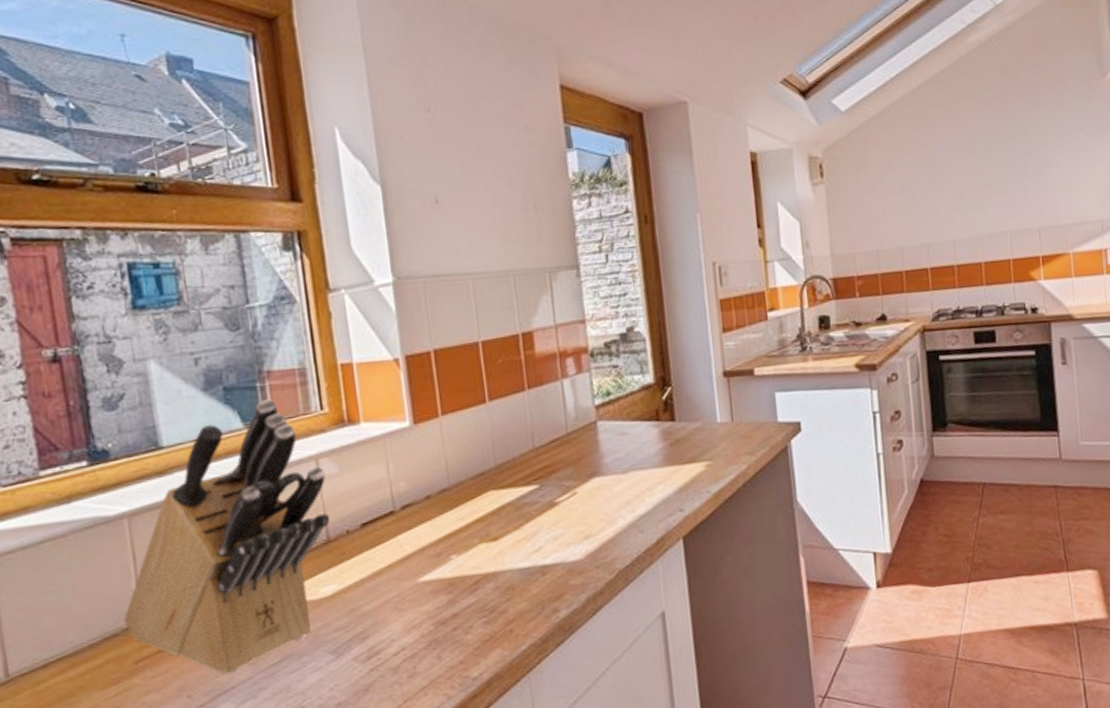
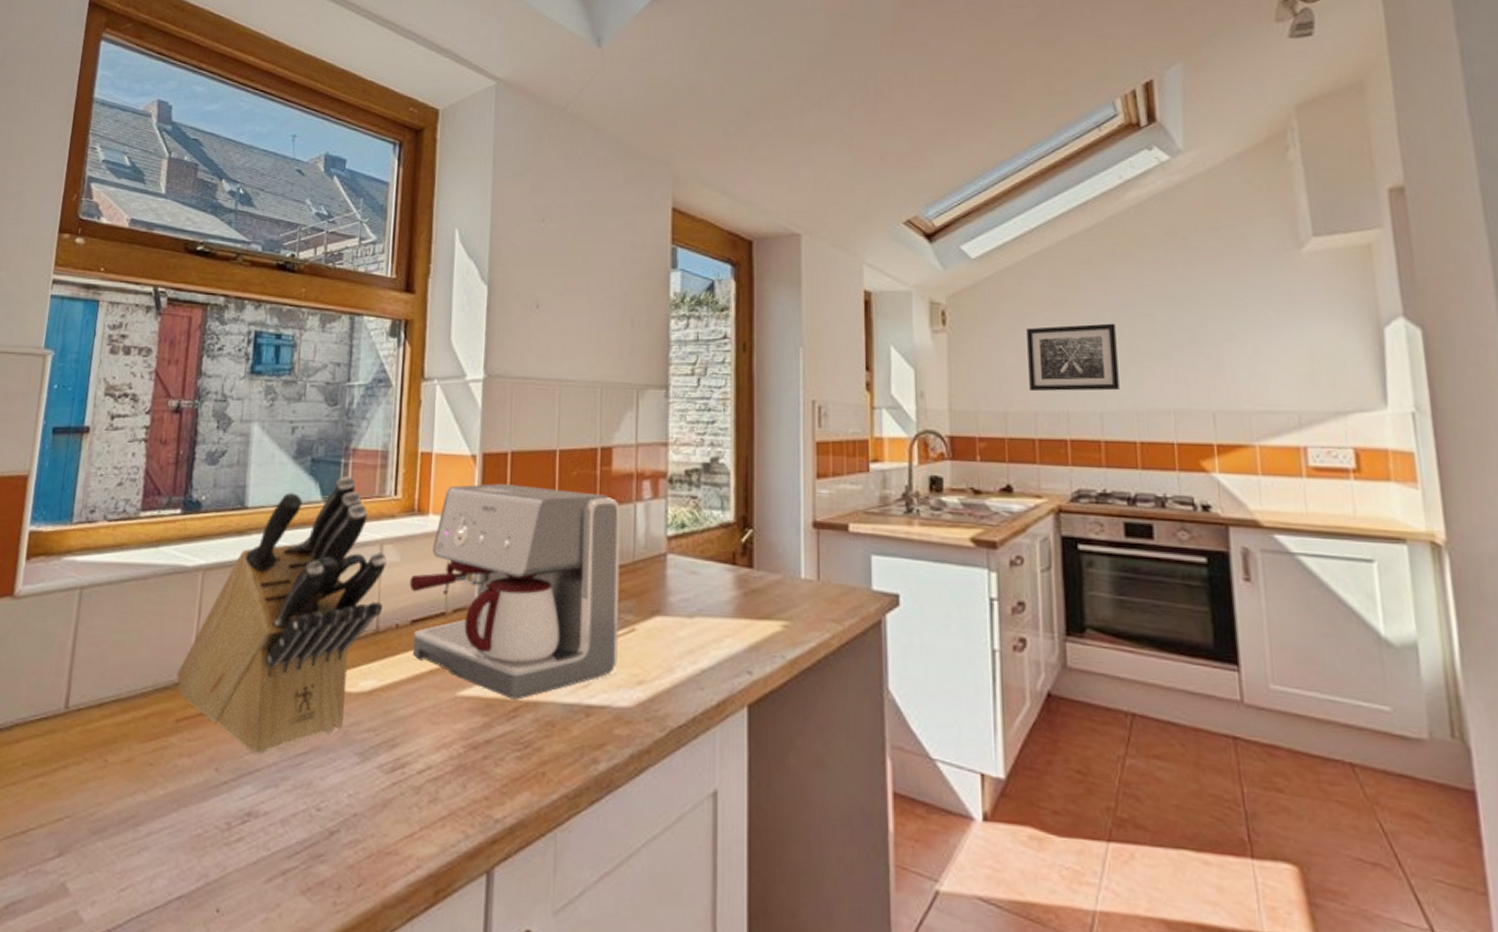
coffee maker: none [352,376,564,575] -> present [409,484,621,700]
wall art: none [891,160,968,230] -> present [1027,323,1120,392]

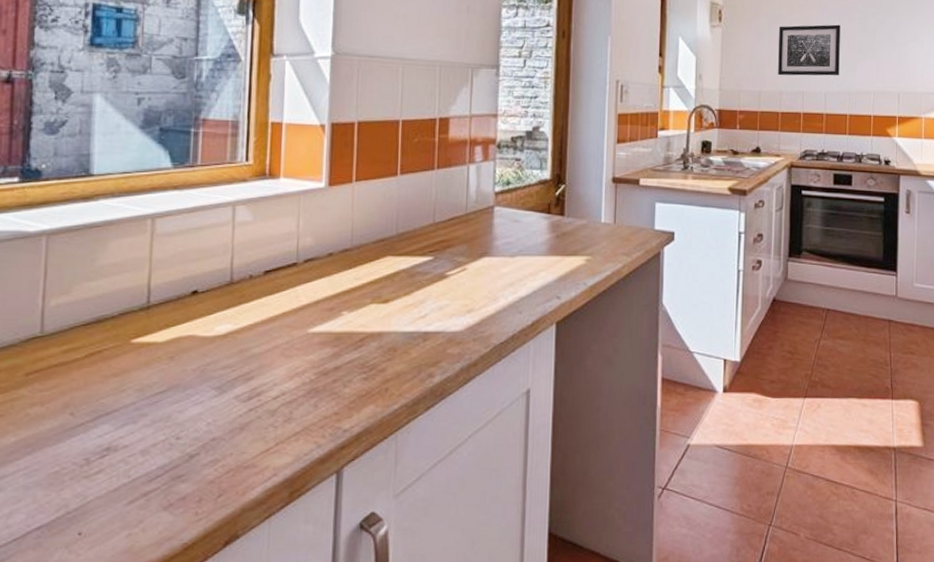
knife block: present [177,476,387,754] -> none [24,144,239,397]
coffee maker: present [409,484,621,700] -> none [262,150,456,332]

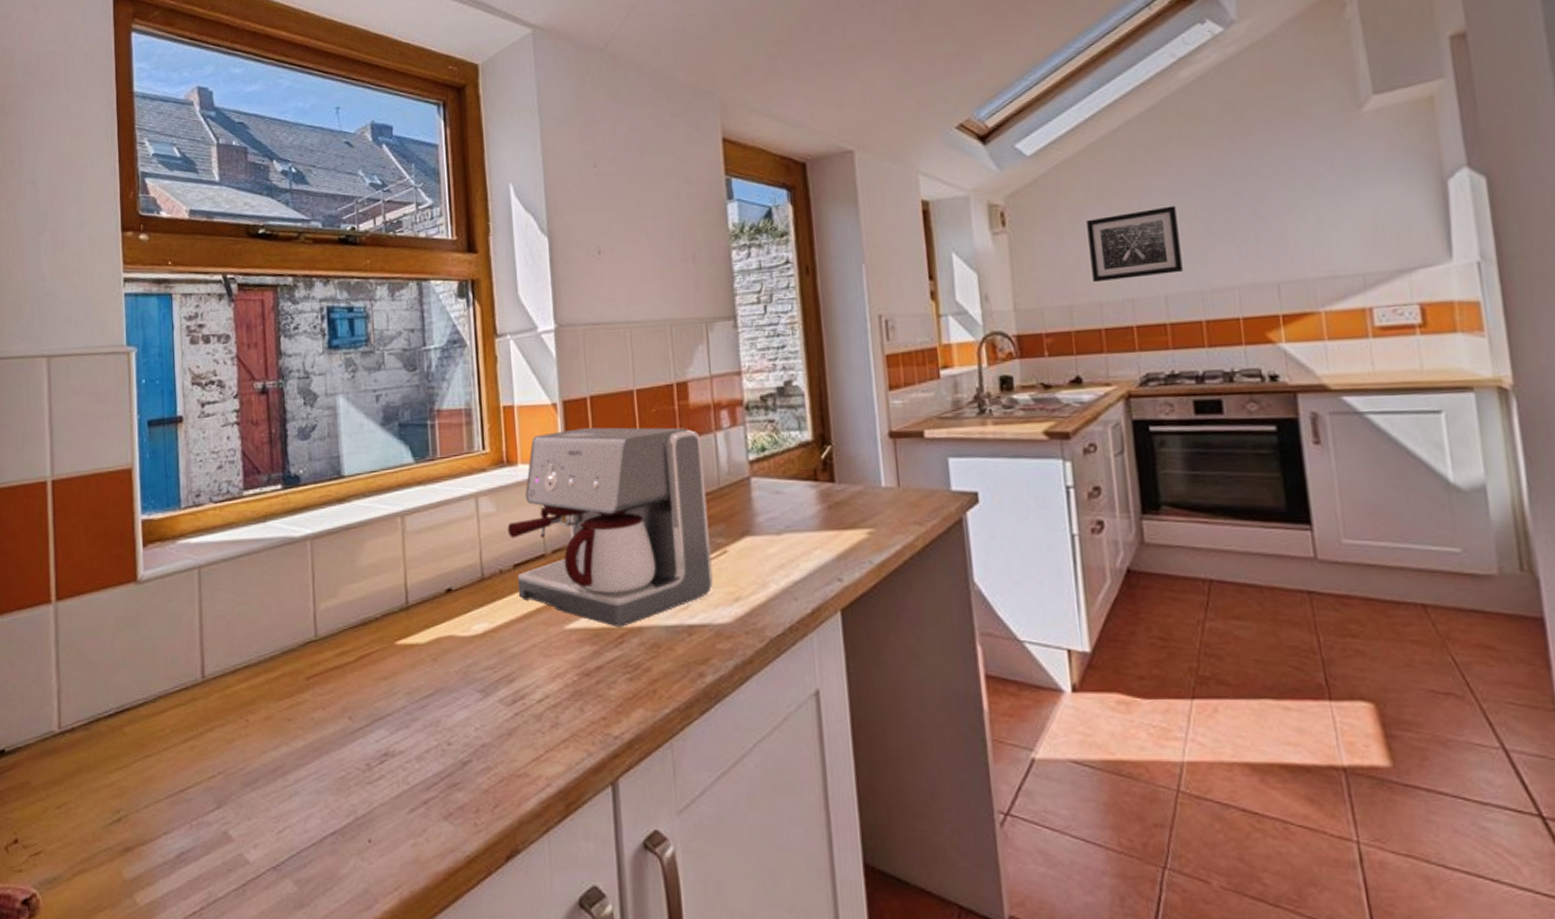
coffee maker: none [262,150,456,332] -> present [507,427,713,627]

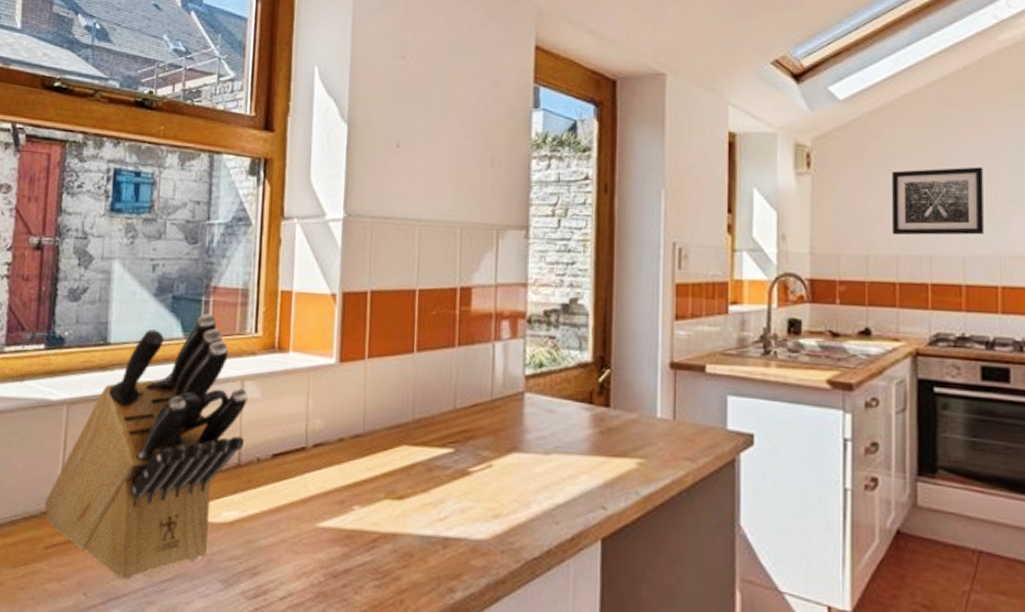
knife block: none [300,437,486,701] -> present [44,314,248,580]
coffee maker: present [507,427,713,627] -> none [270,322,480,532]

